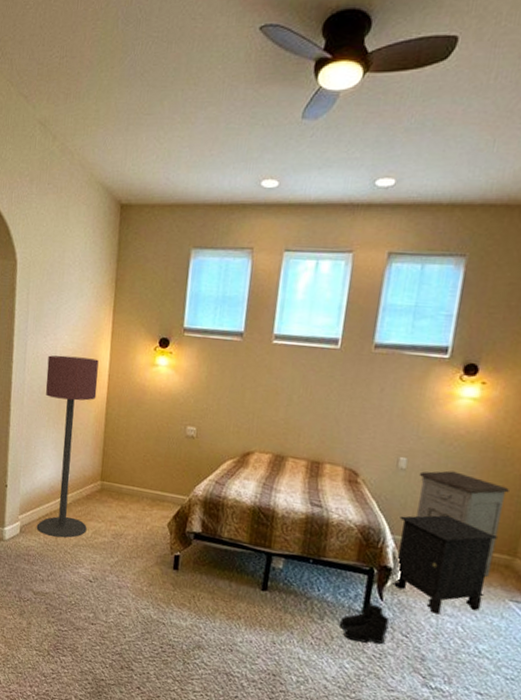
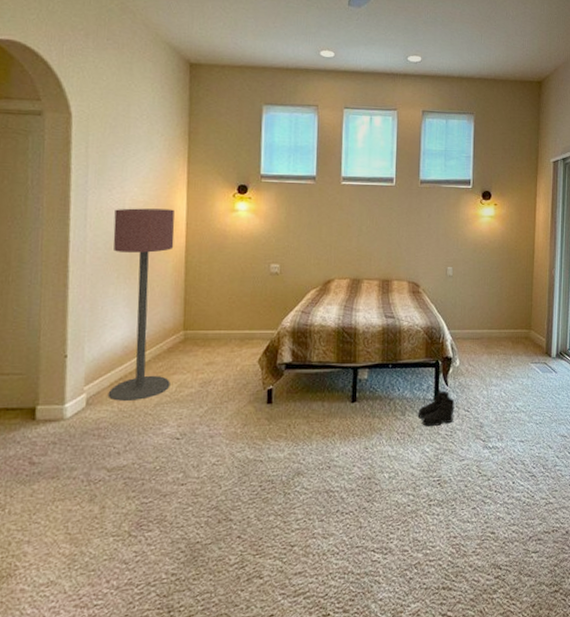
nightstand: present [394,514,499,615] -> none [453,307,519,387]
nightstand: present [417,470,509,577] -> none [462,272,521,349]

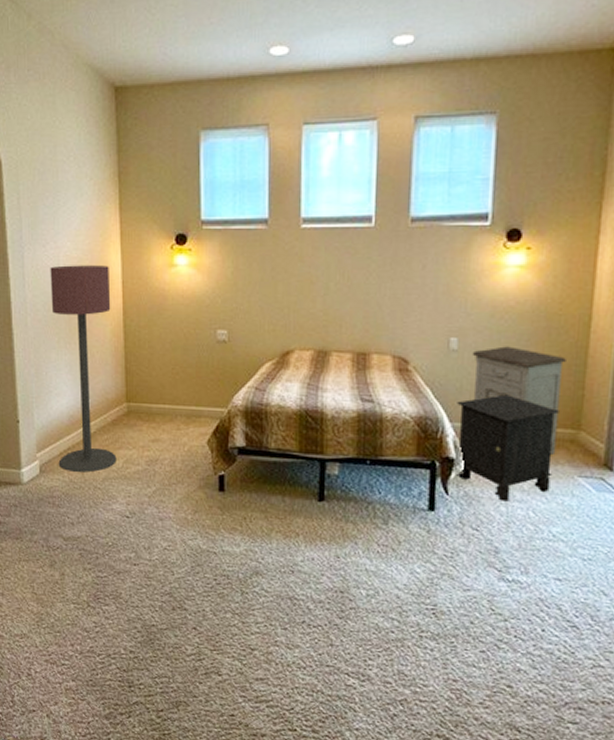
boots: present [417,389,456,427] -> none [405,498,459,544]
nightstand: none [453,307,519,387] -> present [457,394,561,502]
nightstand: none [462,272,521,349] -> present [472,346,566,455]

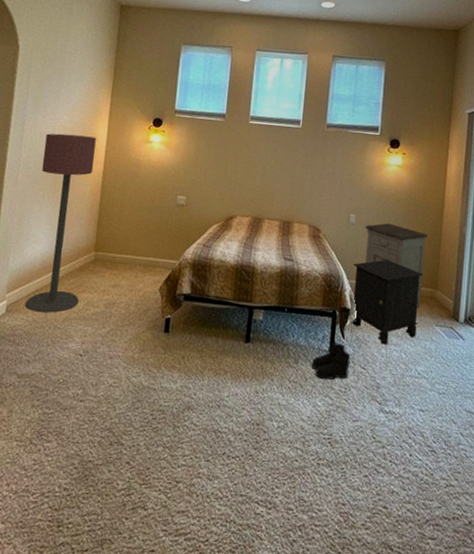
boots: none [405,498,459,544] -> present [311,341,351,380]

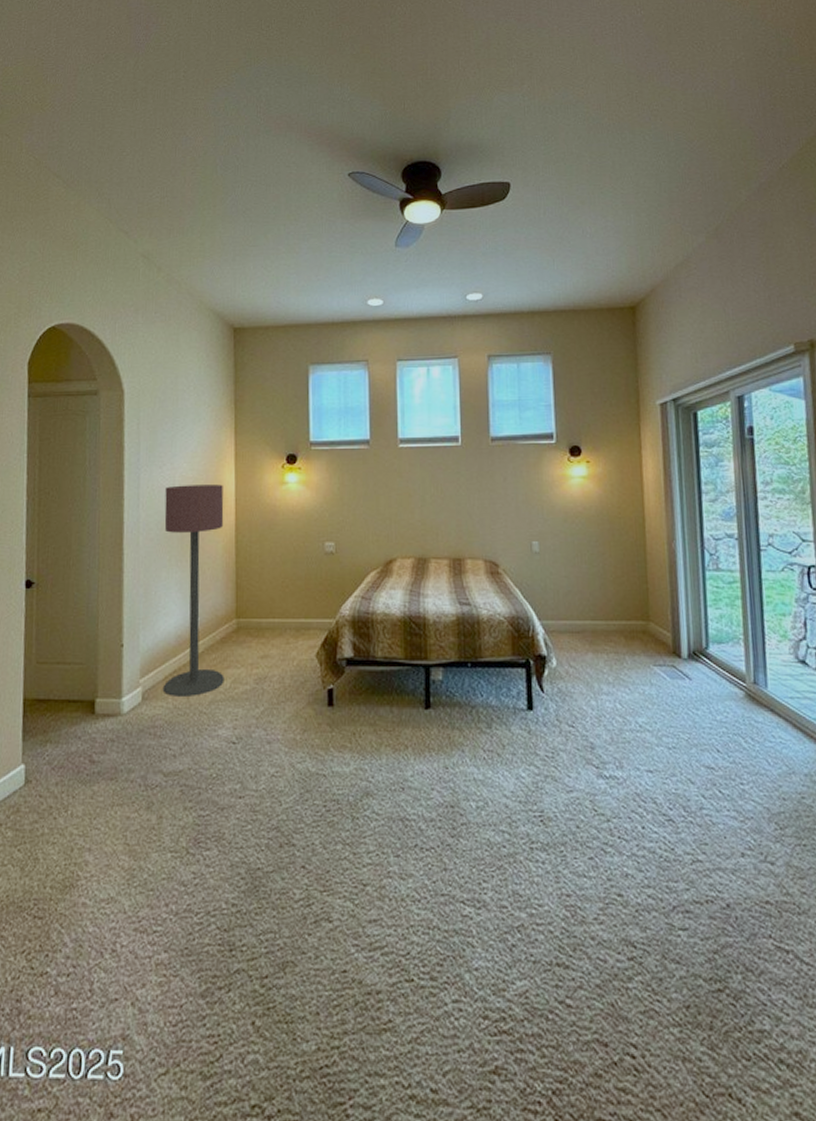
boots: present [311,341,351,380] -> none [507,697,556,745]
nightstand: present [352,259,424,345] -> none [543,591,632,695]
nightstand: present [365,223,428,308] -> none [551,547,632,646]

